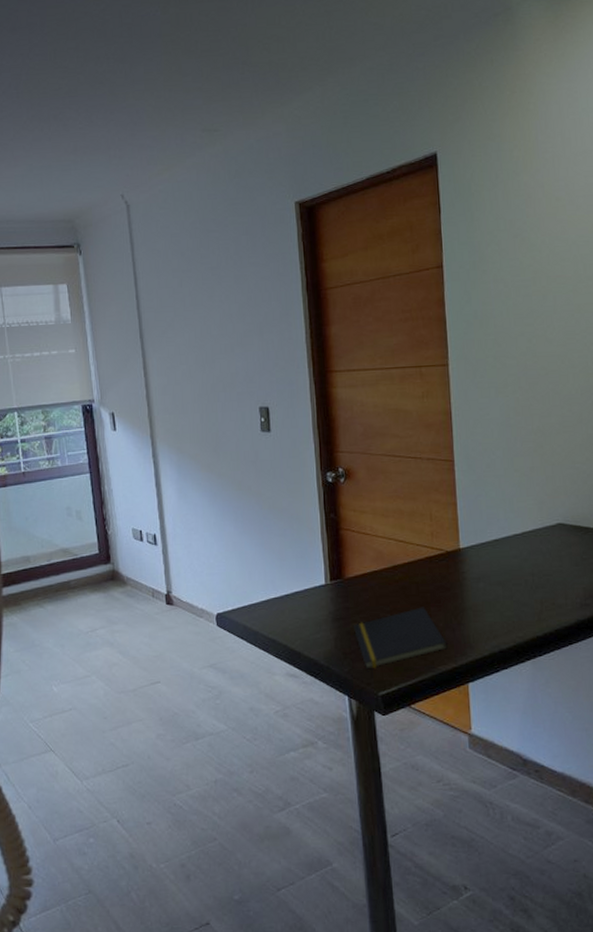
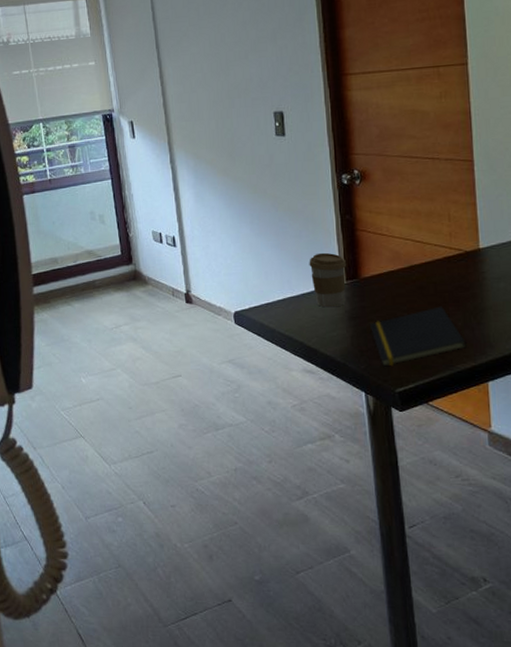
coffee cup: none [293,552,331,609] -> present [309,252,347,308]

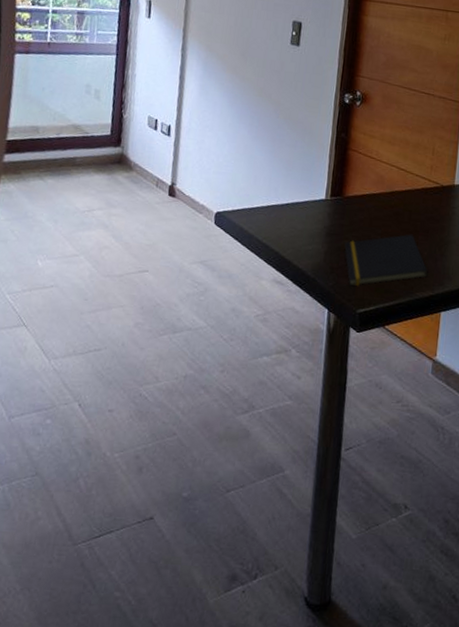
coffee cup: present [309,252,347,308] -> none [298,165,334,222]

